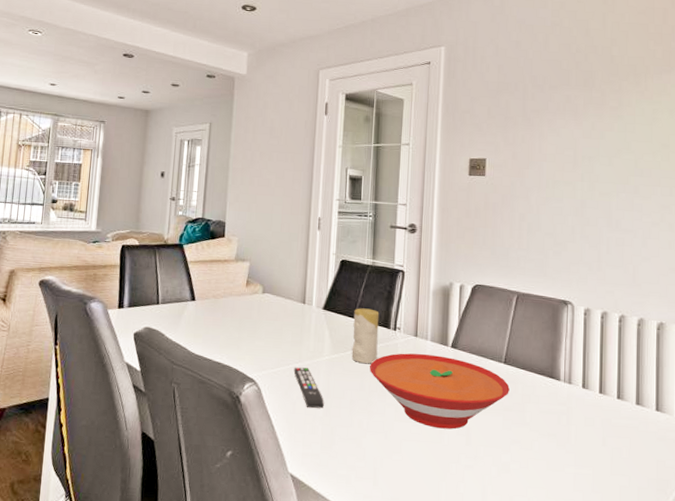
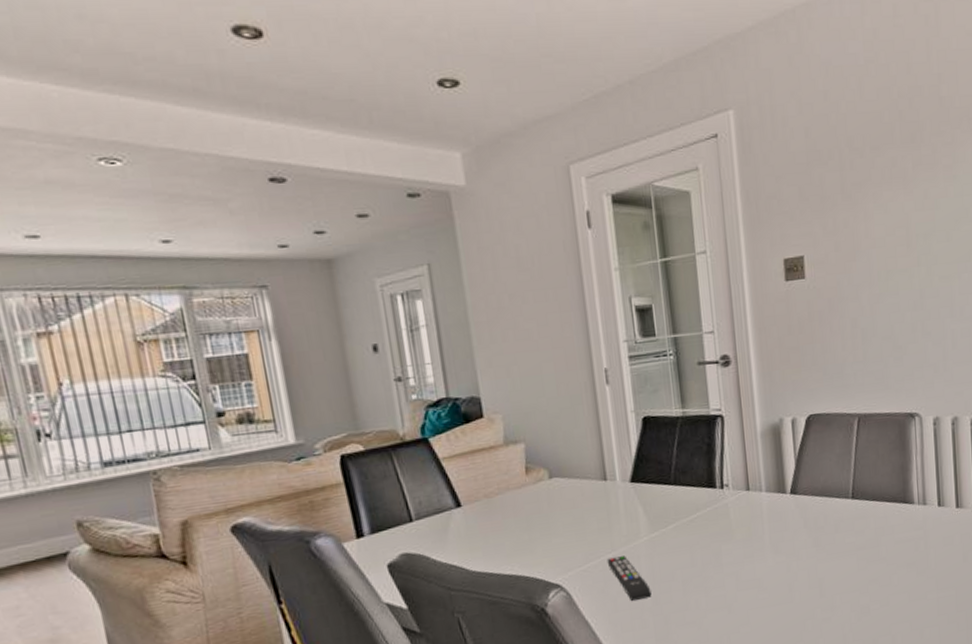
candle: present [351,308,379,364] -> none [669,469,706,536]
bowl: present [370,353,510,429] -> none [699,505,861,588]

